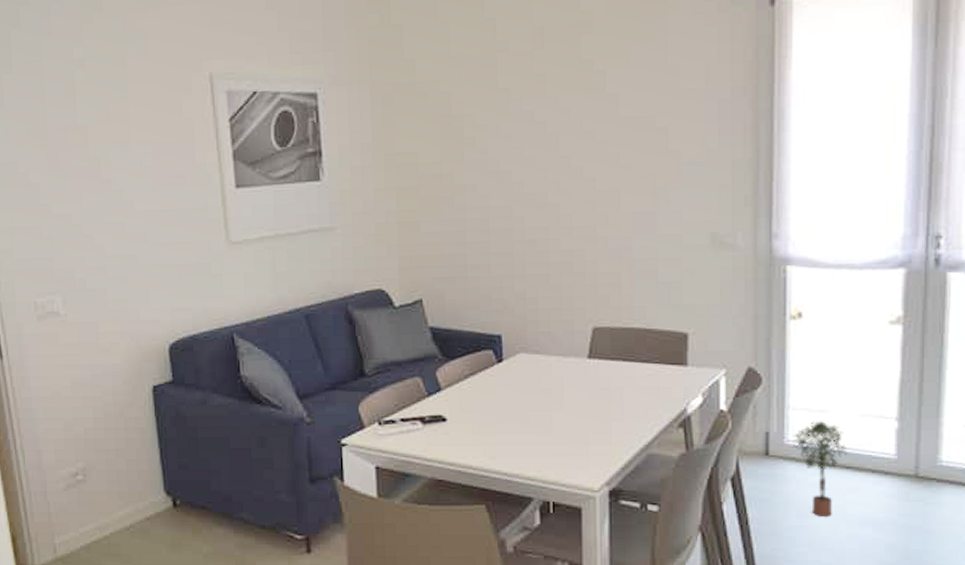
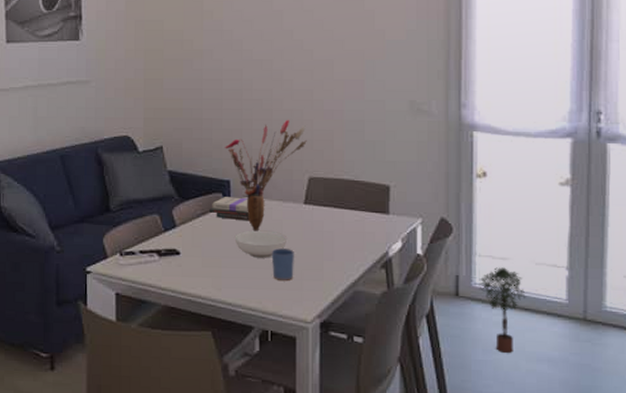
books: none [479,354,543,381] -> present [209,197,265,221]
bouquet: none [494,261,590,392] -> present [225,119,307,231]
bowl: none [508,390,570,421] -> present [234,230,288,258]
mug: none [551,410,578,445] -> present [271,248,294,280]

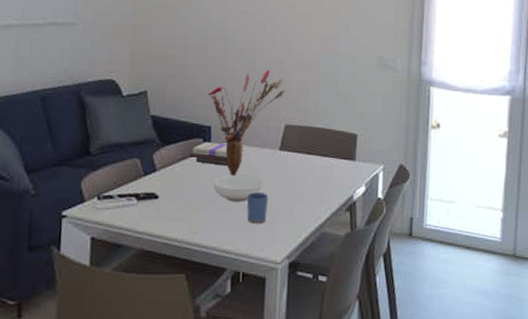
potted tree: present [479,267,526,353] -> none [429,210,468,287]

